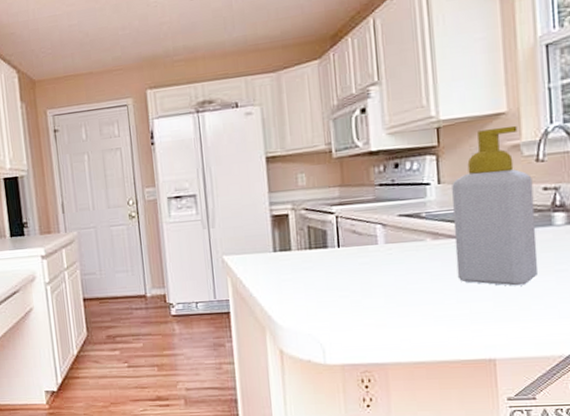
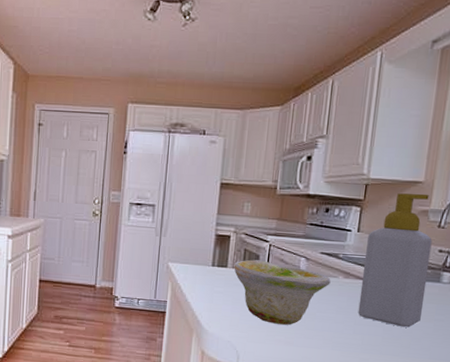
bowl: none [298,235,417,306] -> present [234,259,331,325]

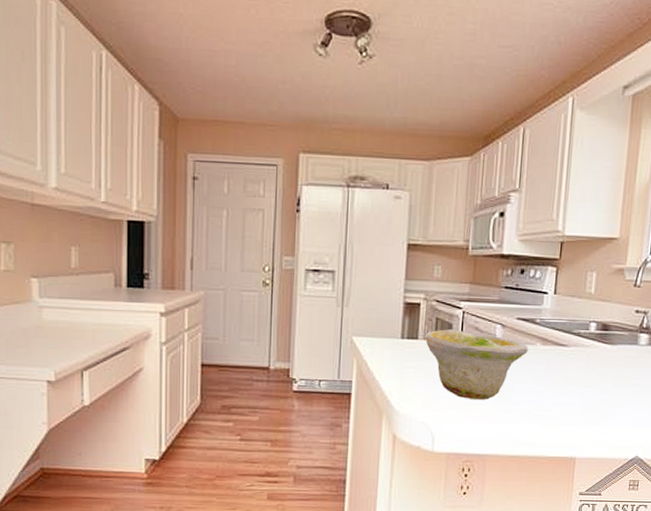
soap bottle: present [357,193,433,328] -> none [557,251,629,395]

